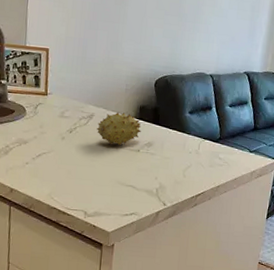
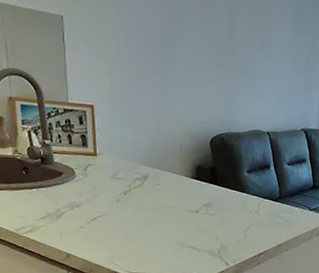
fruit: present [96,112,141,146] -> none [152,172,199,207]

